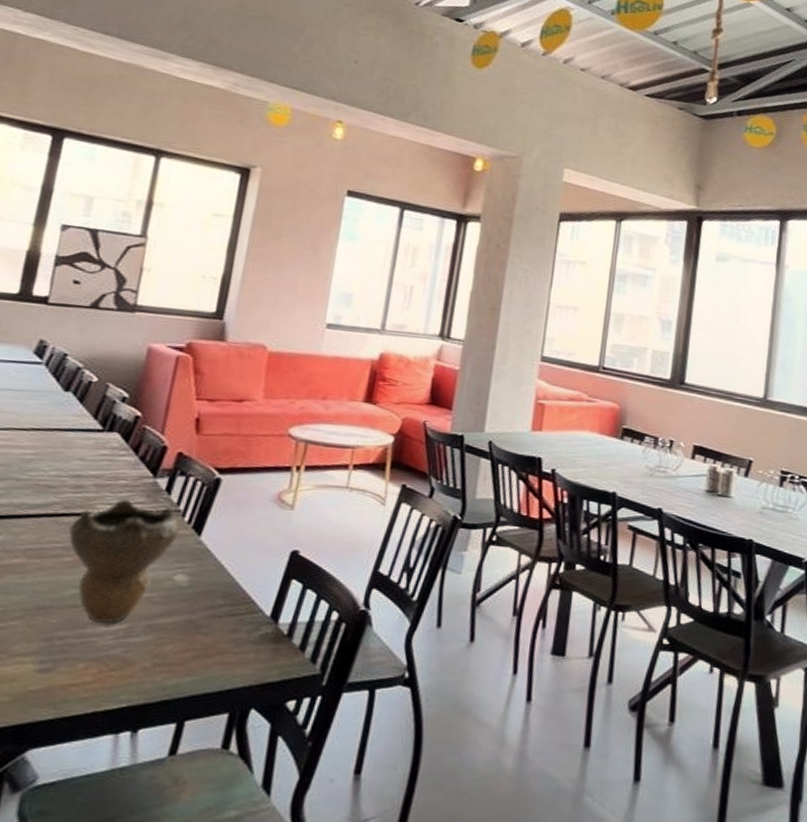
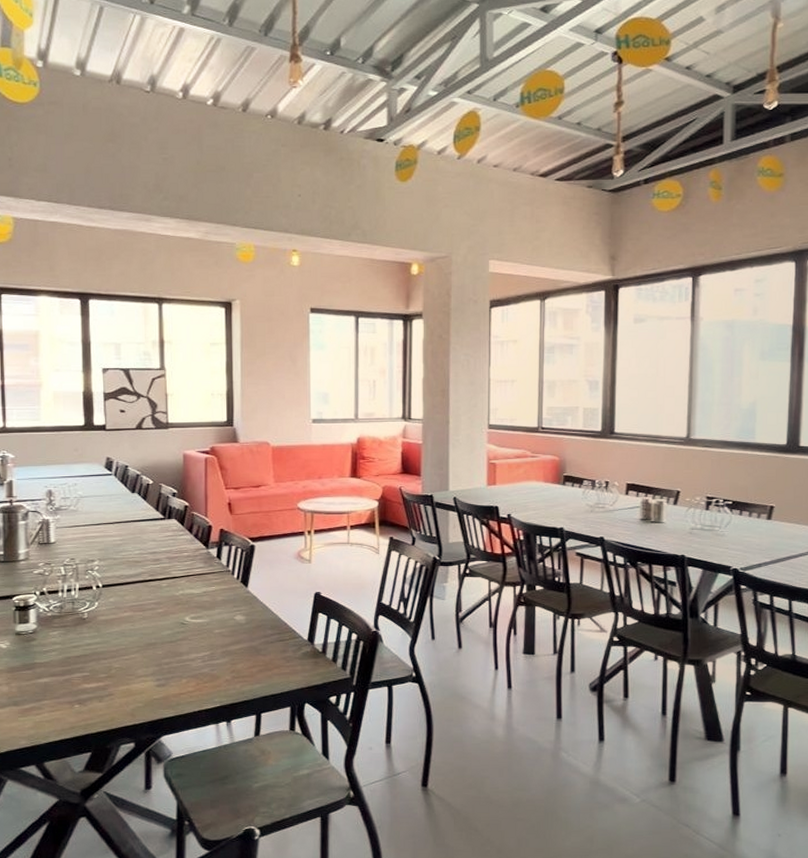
decorative bowl: present [69,498,180,623] -> none [157,566,232,652]

